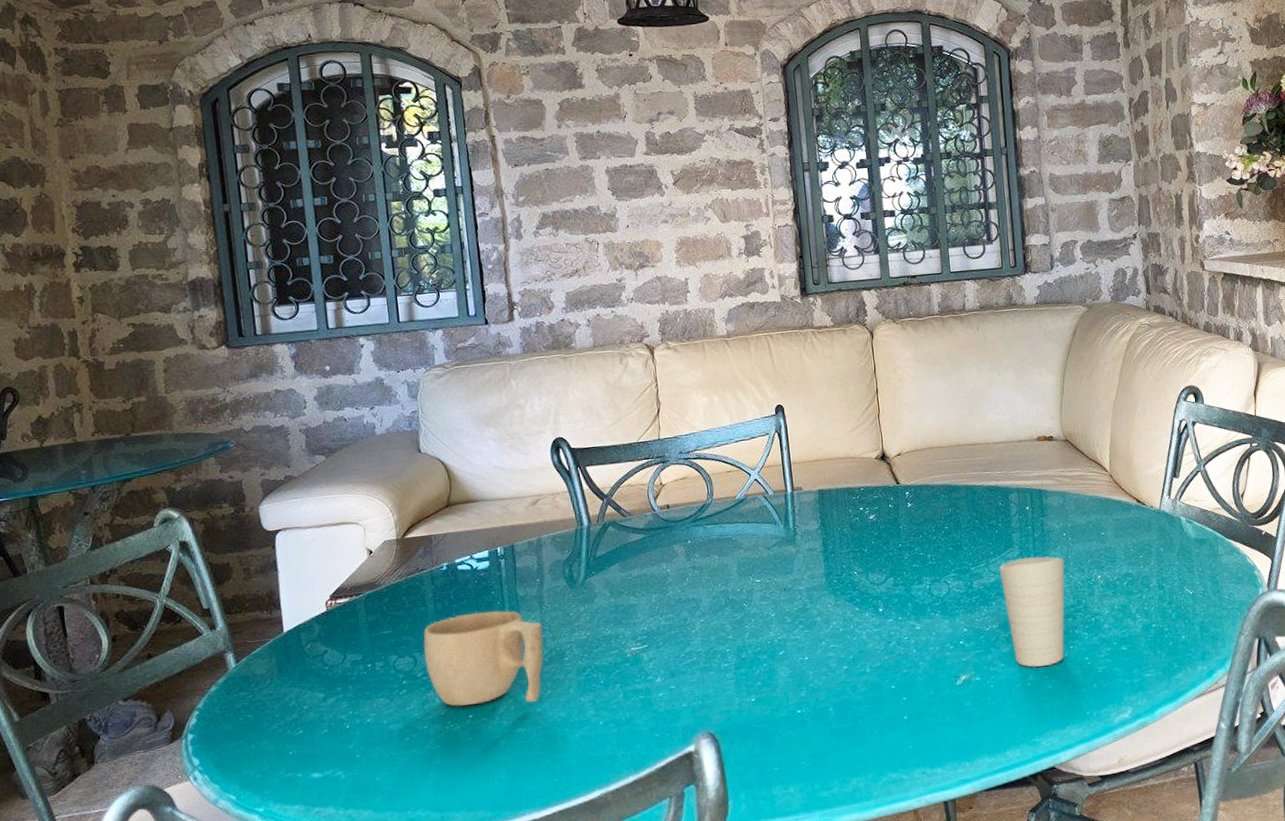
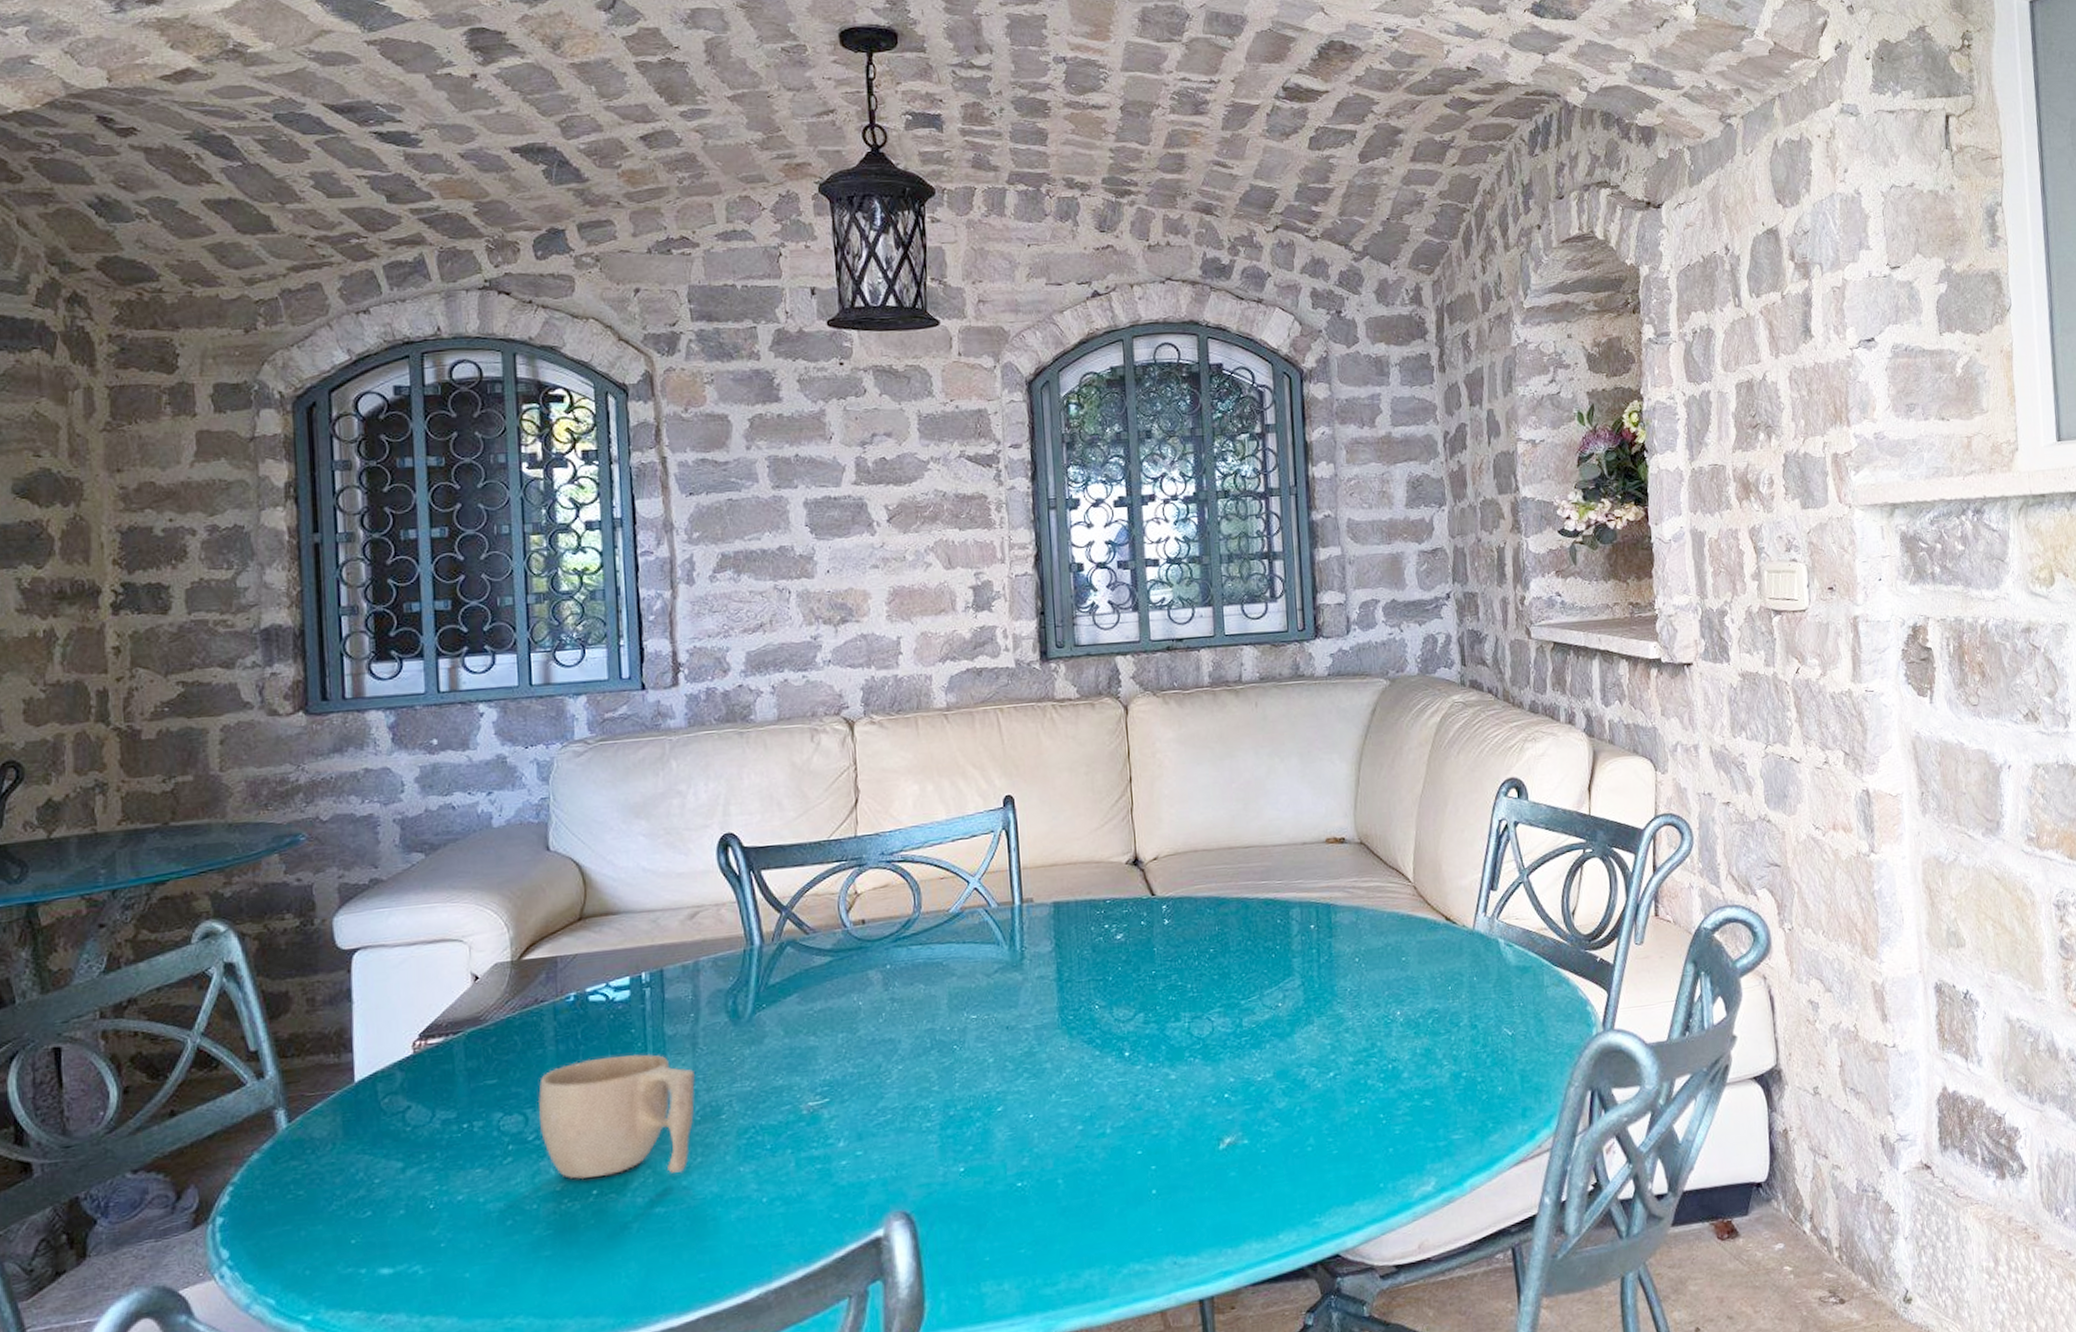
cup: present [999,556,1065,668] -> none [1275,987,1357,1128]

